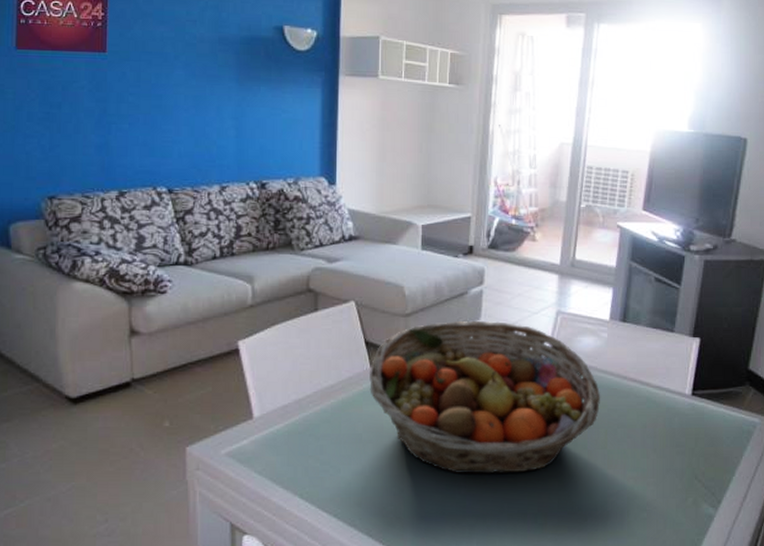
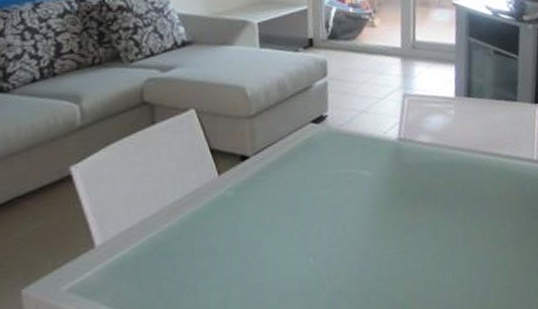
fruit basket: present [369,320,601,475] -> none [217,111,455,272]

